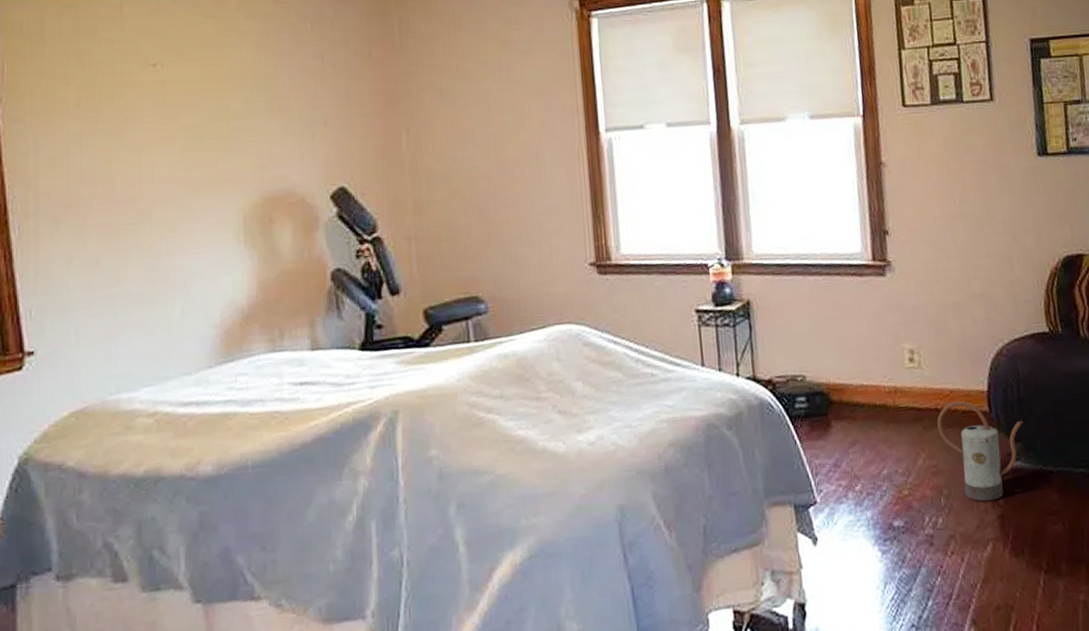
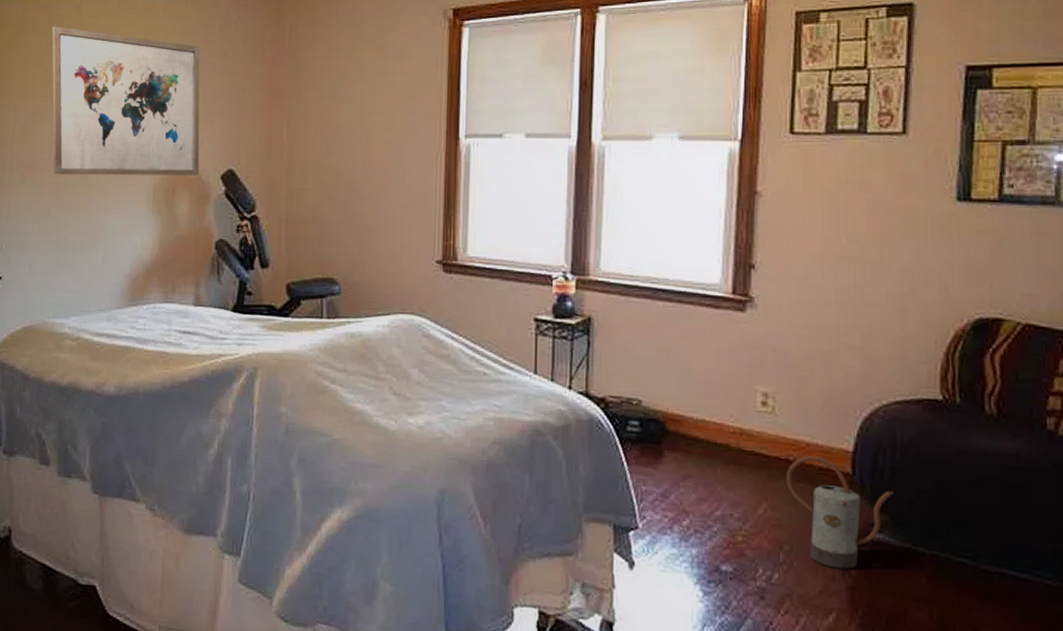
wall art: none [83,30,302,214] -> present [52,26,200,176]

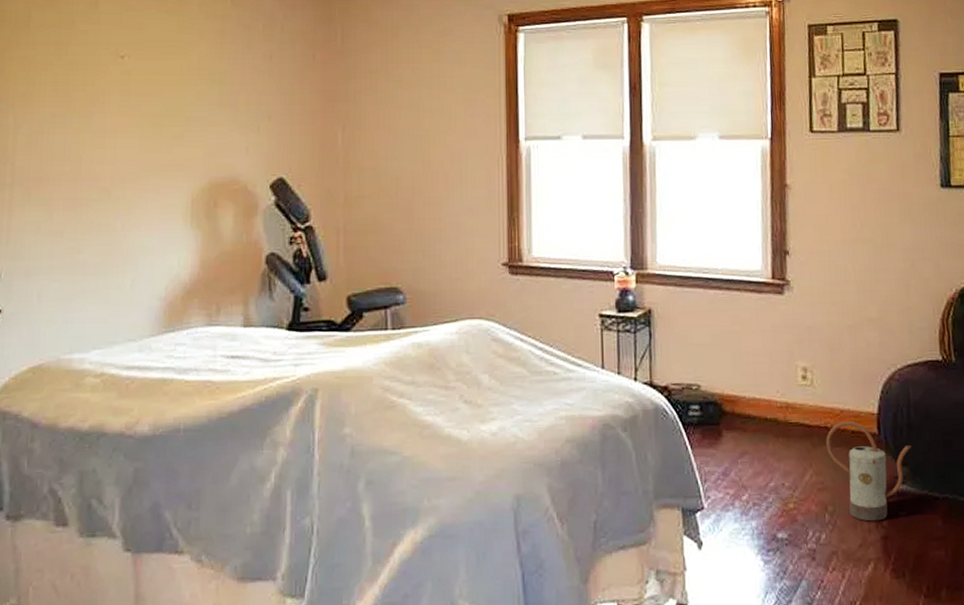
wall art: present [52,26,200,176] -> none [62,22,245,190]

